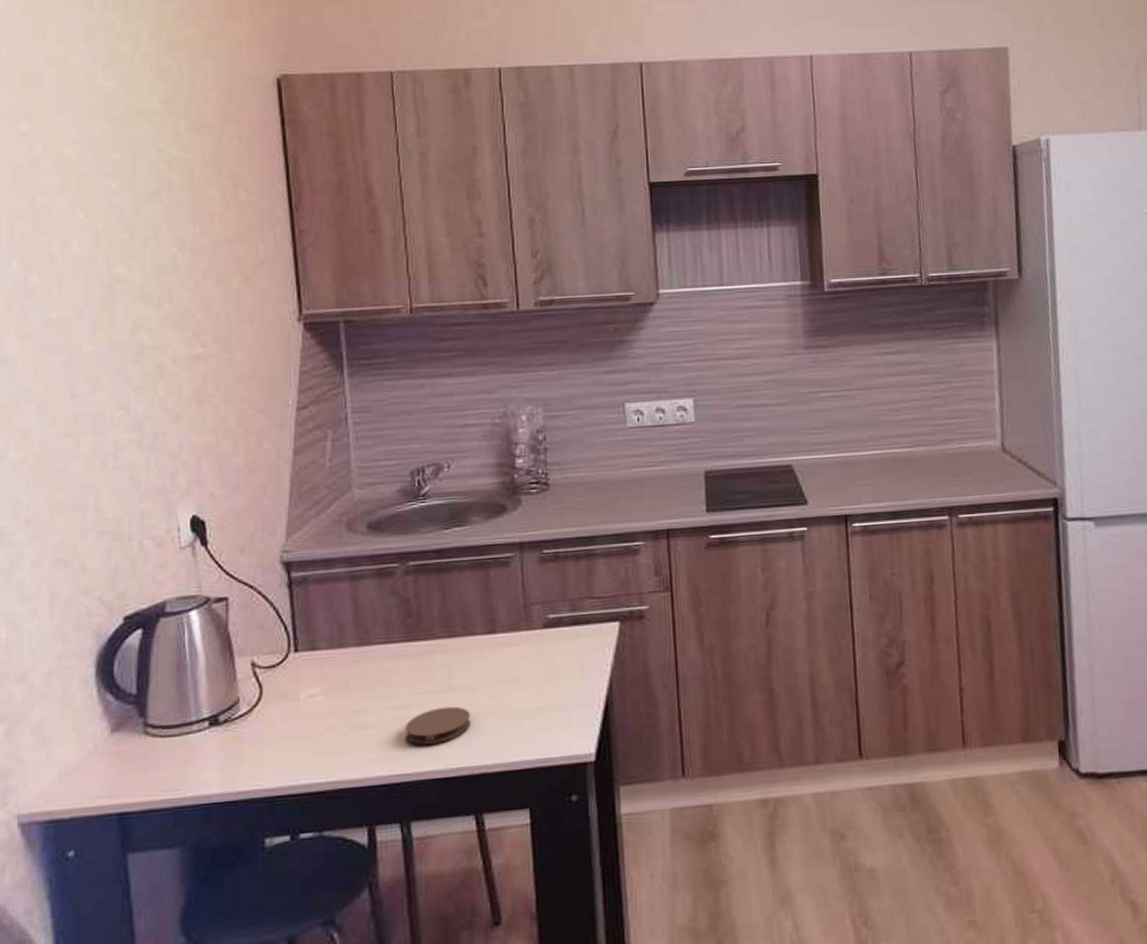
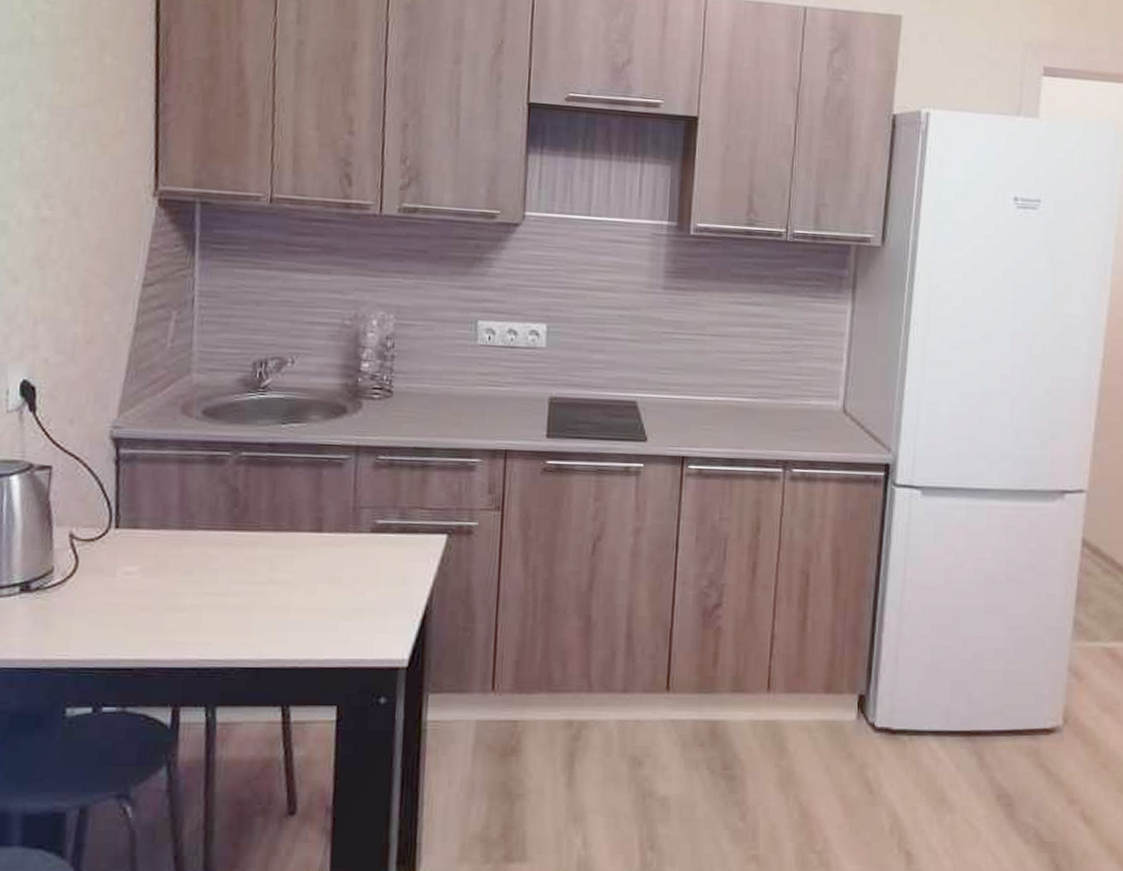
coaster: present [406,706,472,745] -> none [220,598,288,634]

